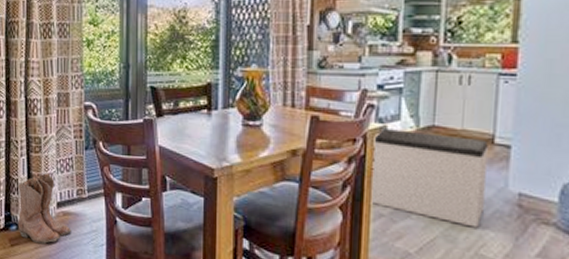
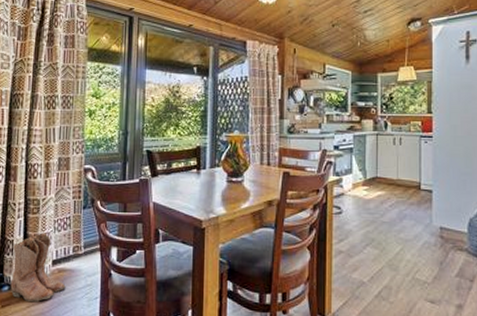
bench: present [372,127,490,228] -> none [333,179,418,257]

